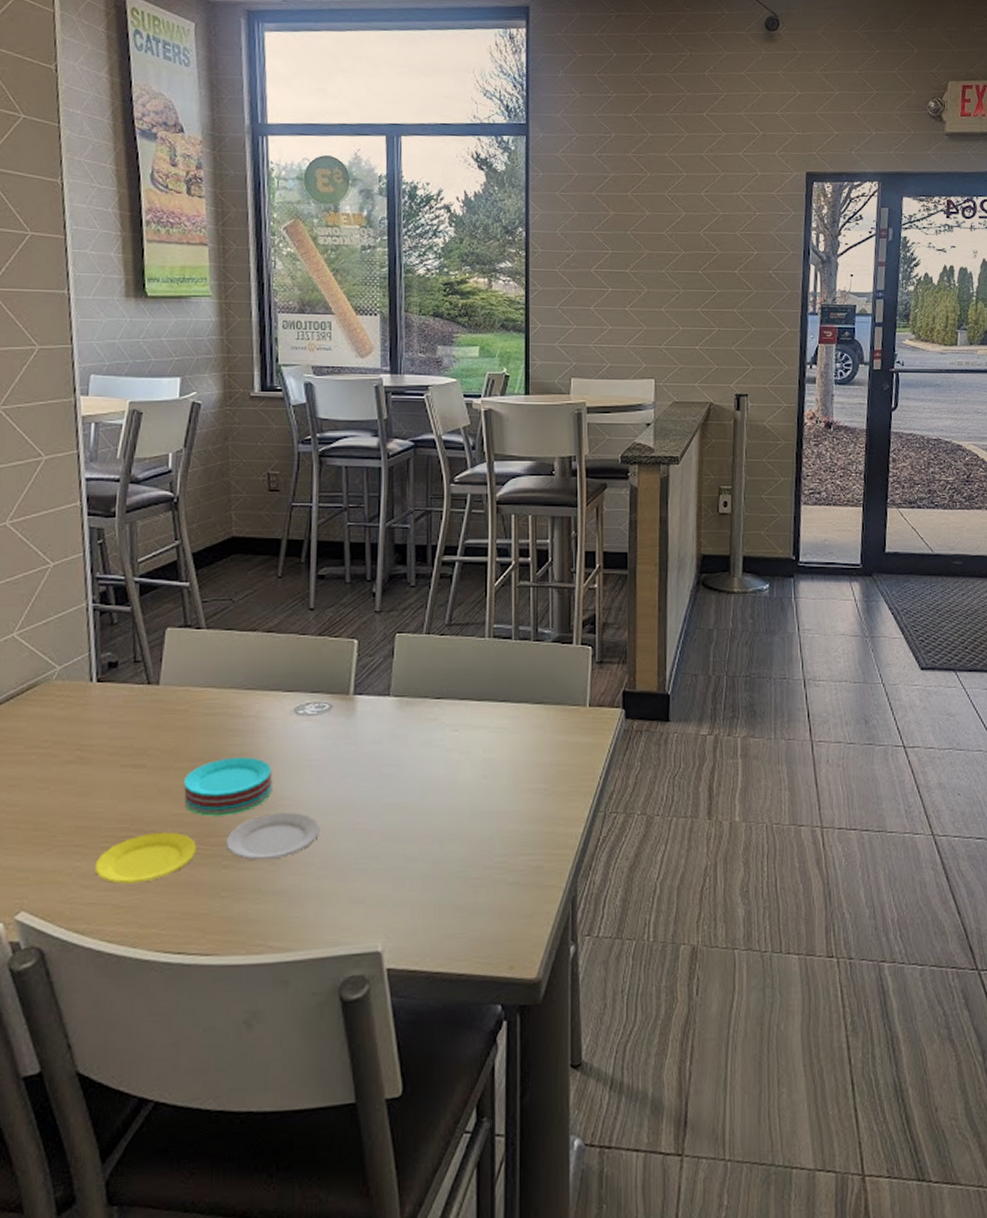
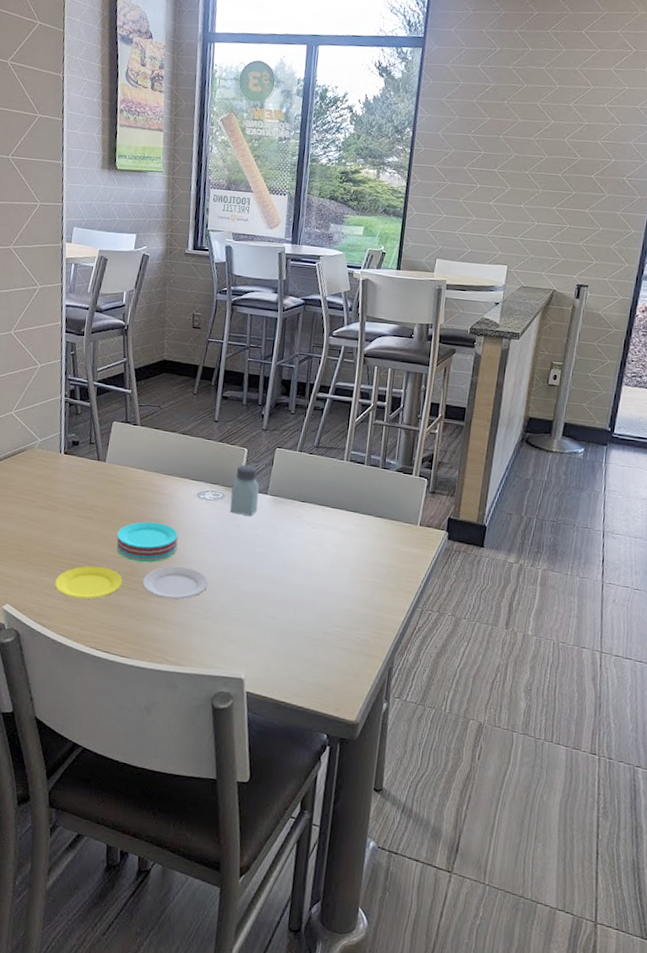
saltshaker: none [340,660,379,729] -> present [230,464,259,516]

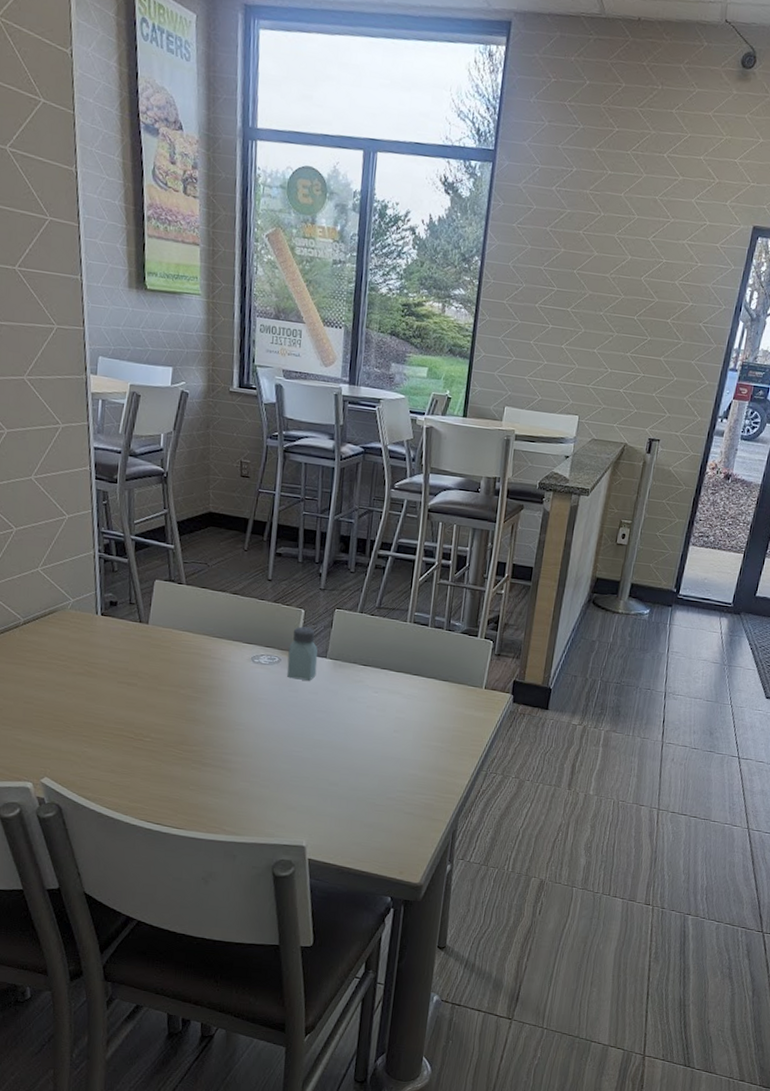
plate: present [55,521,208,599] -> none [98,687,265,770]

